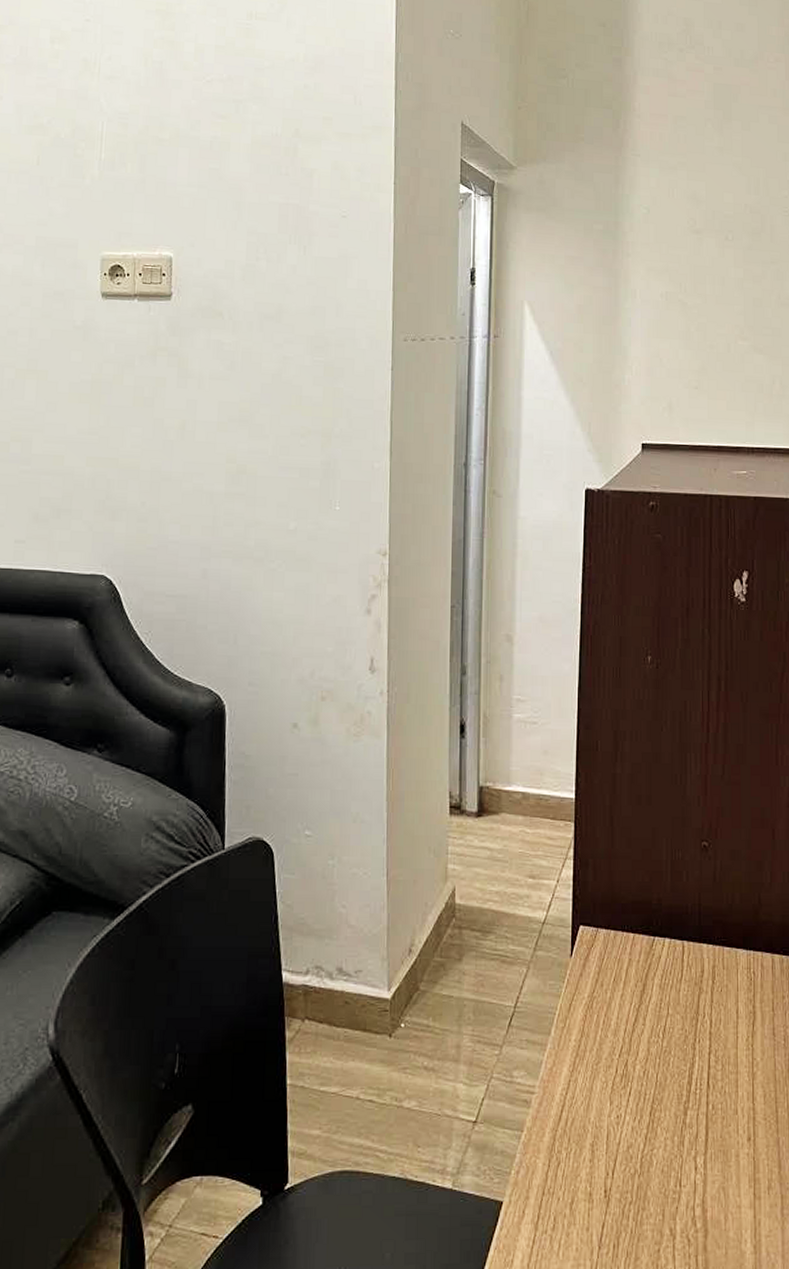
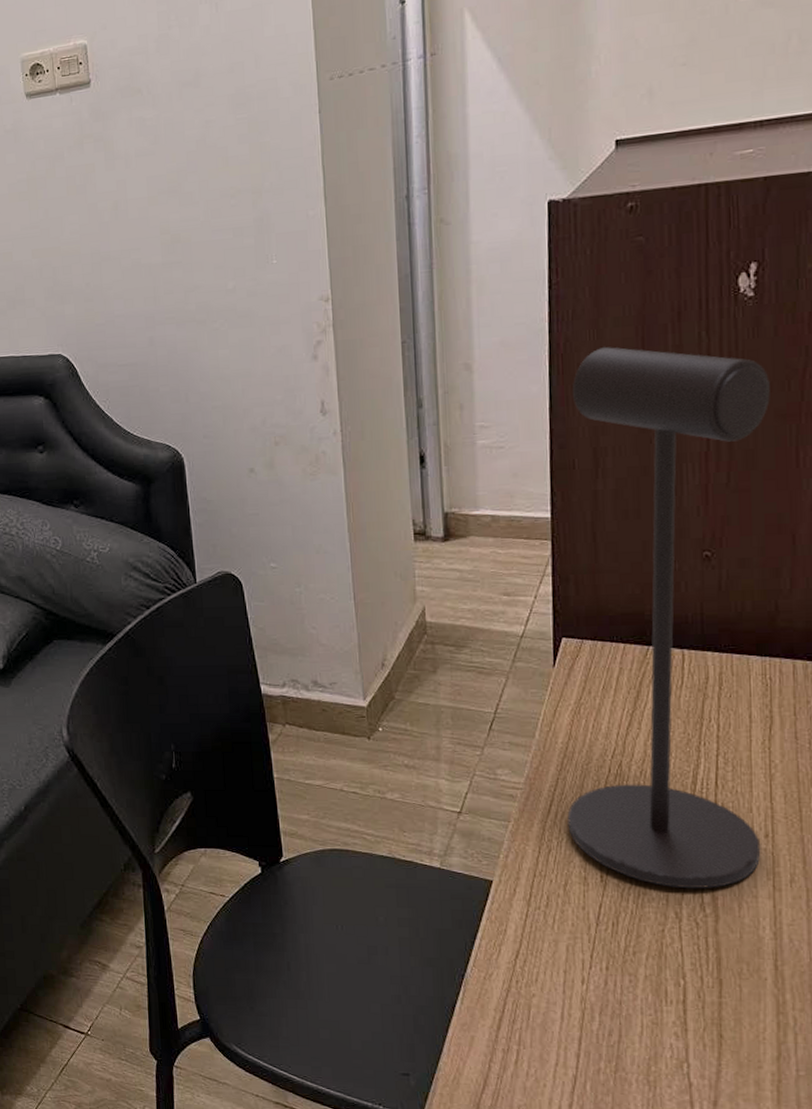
desk lamp: none [577,634,757,1201] -> present [567,347,770,889]

